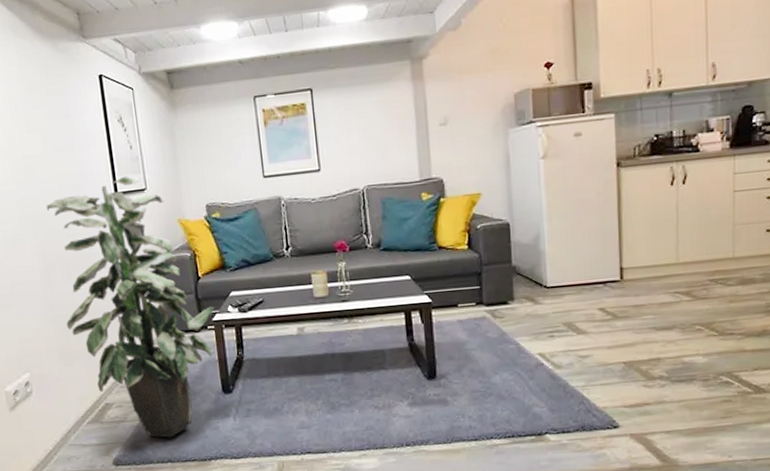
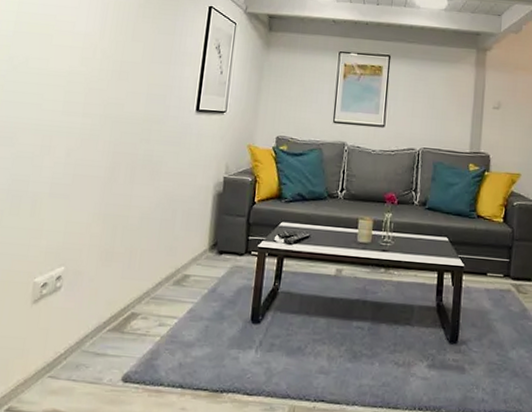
indoor plant: present [46,175,215,438] -> none [116,96,263,361]

